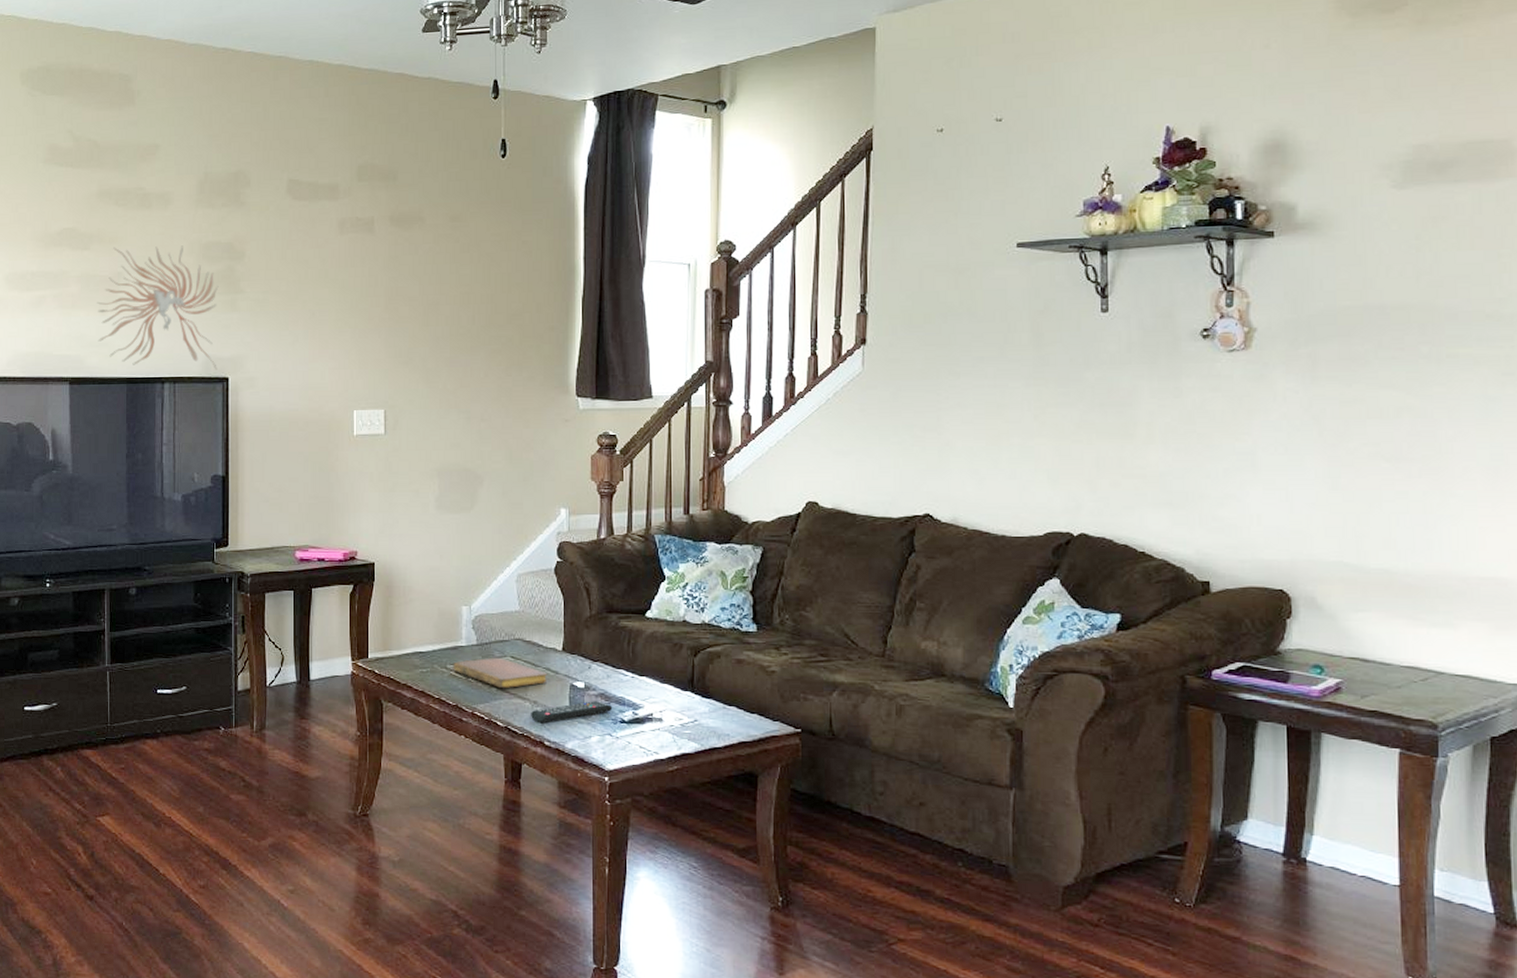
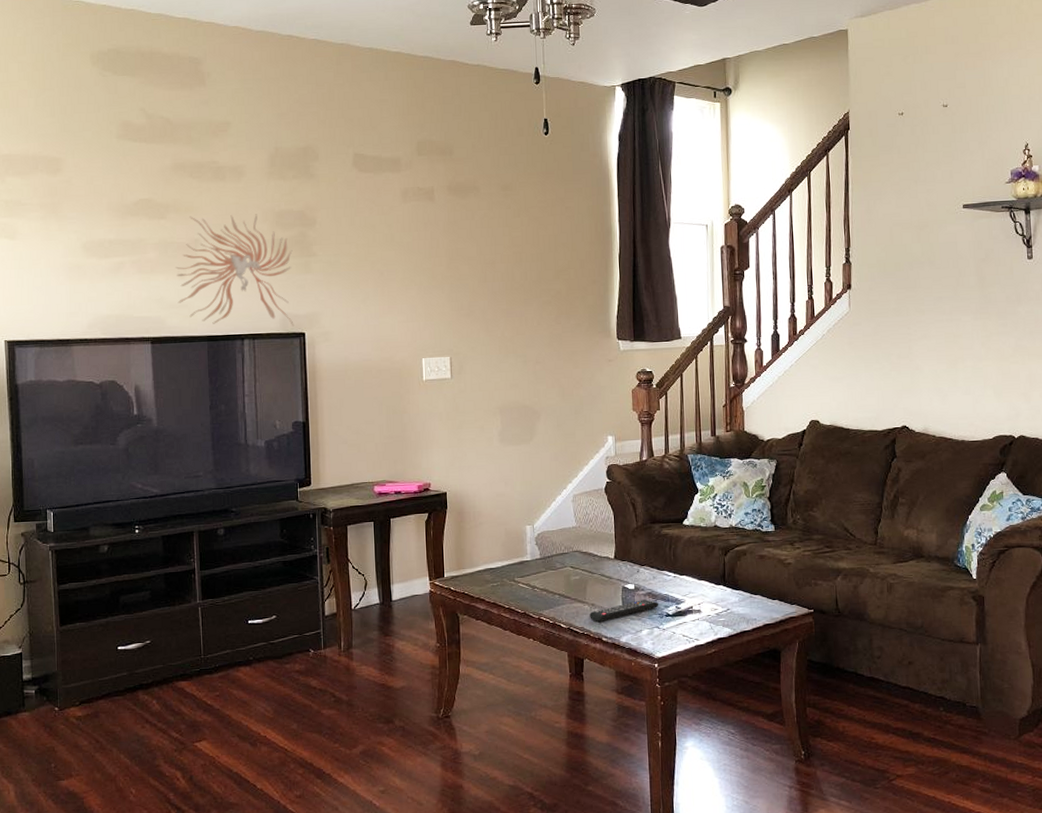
notebook: present [453,657,548,689] -> none [520,568,603,596]

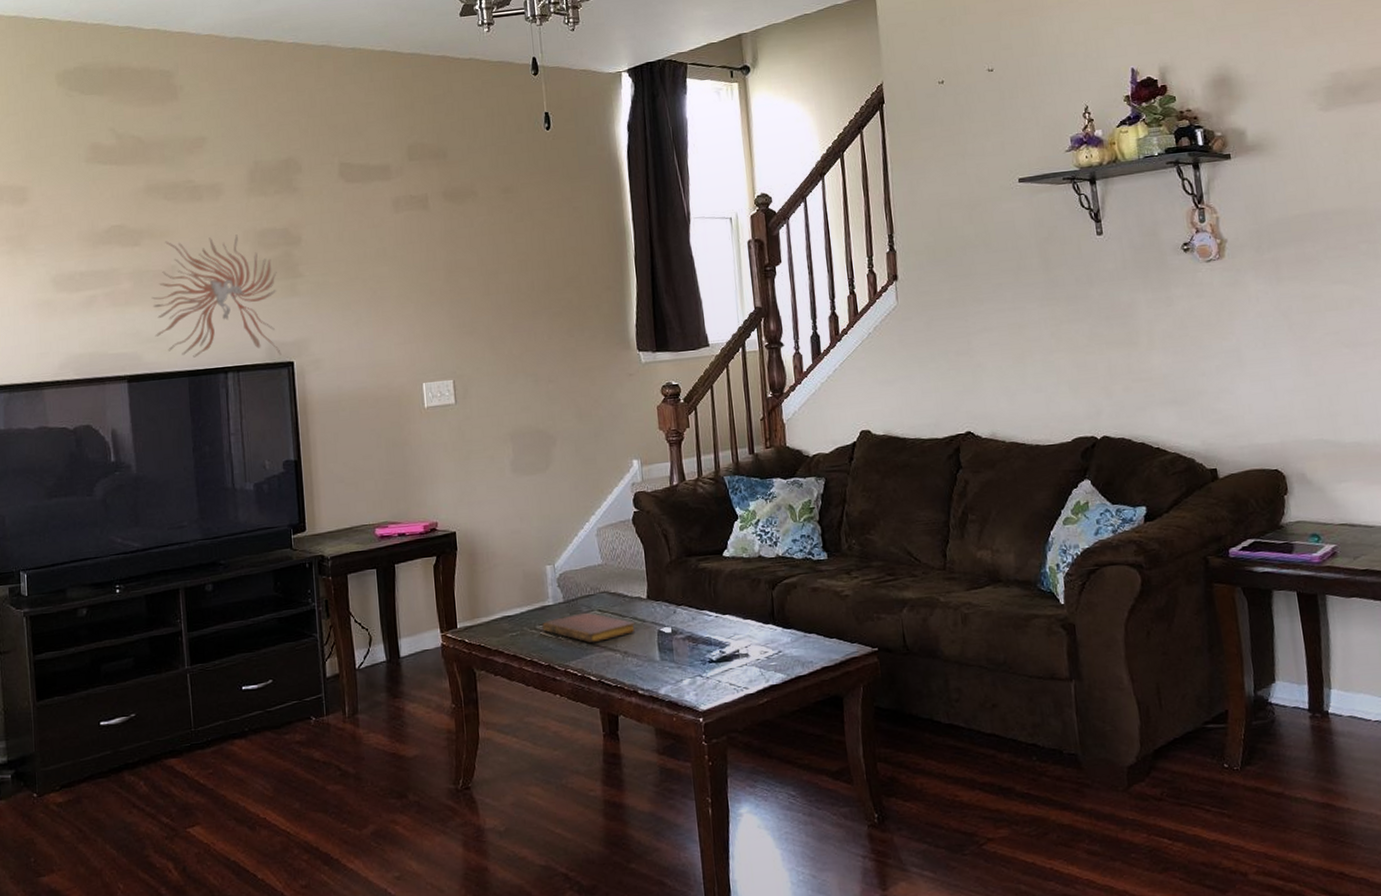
notebook: none [520,568,603,596] -> present [542,612,636,644]
remote control: present [590,599,658,622] -> none [622,644,700,672]

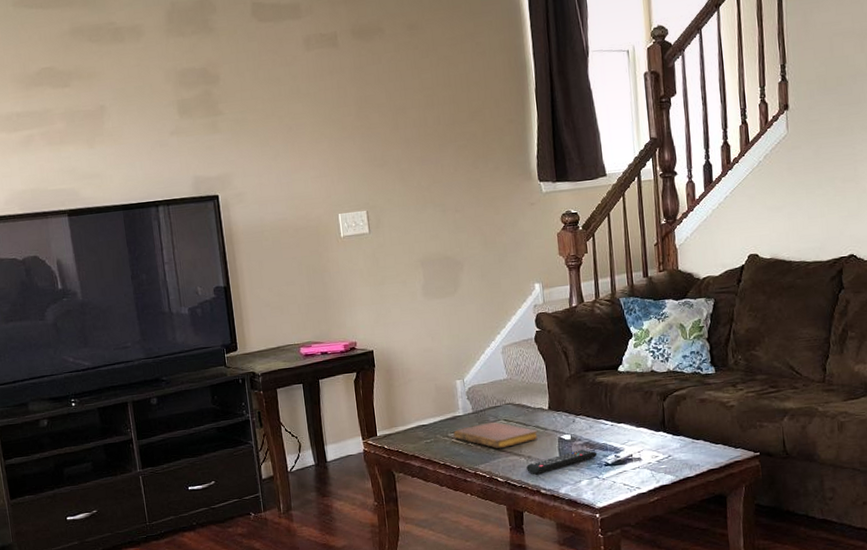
wall sculpture: present [151,234,282,358] -> none [84,74,207,193]
remote control: none [622,644,700,672] -> present [526,449,597,474]

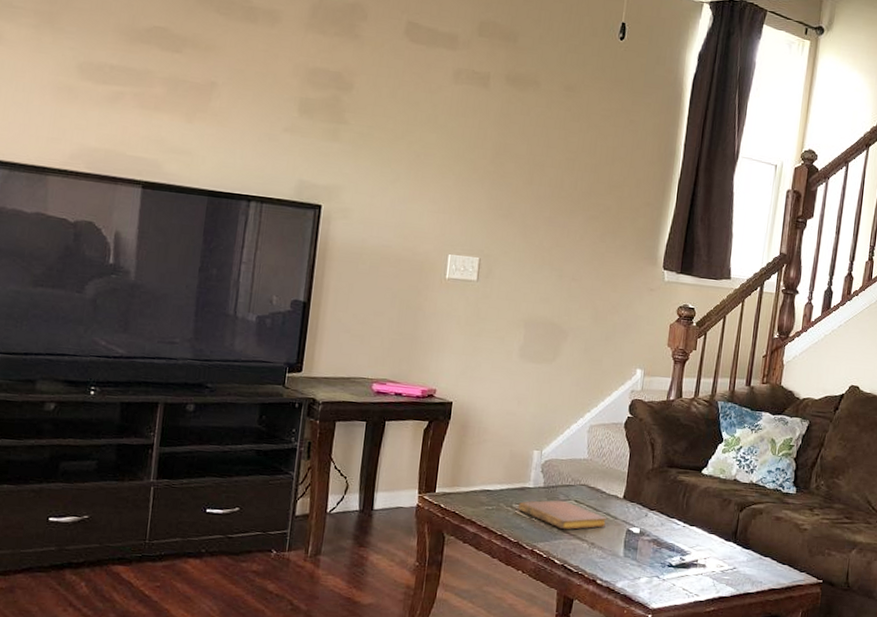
remote control: present [526,449,597,474] -> none [587,545,662,563]

